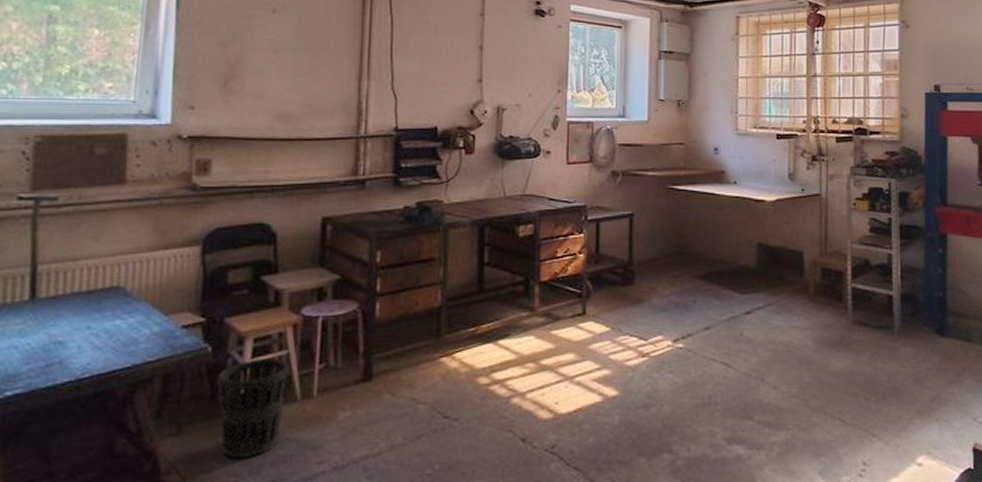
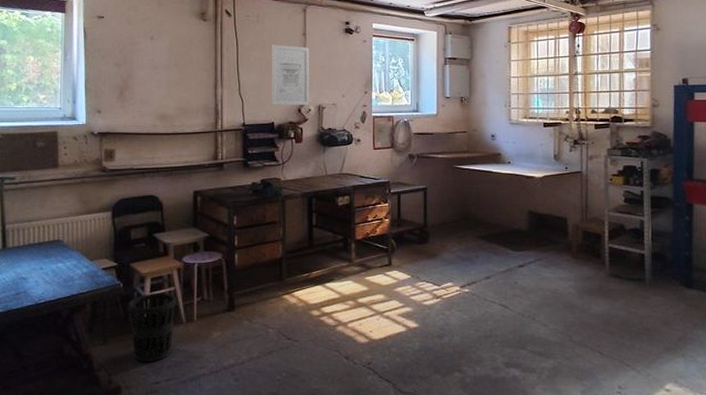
wall art: none [435,26,488,106] -> present [271,44,309,106]

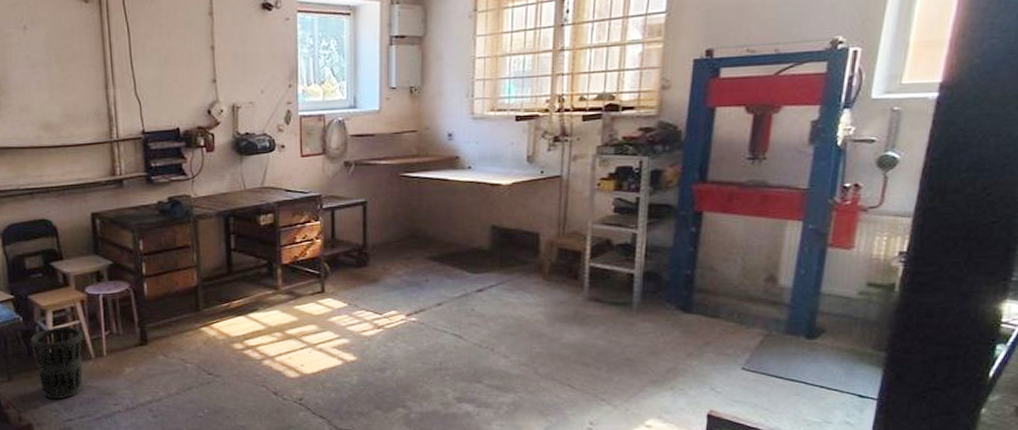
wall art: present [271,44,309,106] -> none [170,28,221,107]

